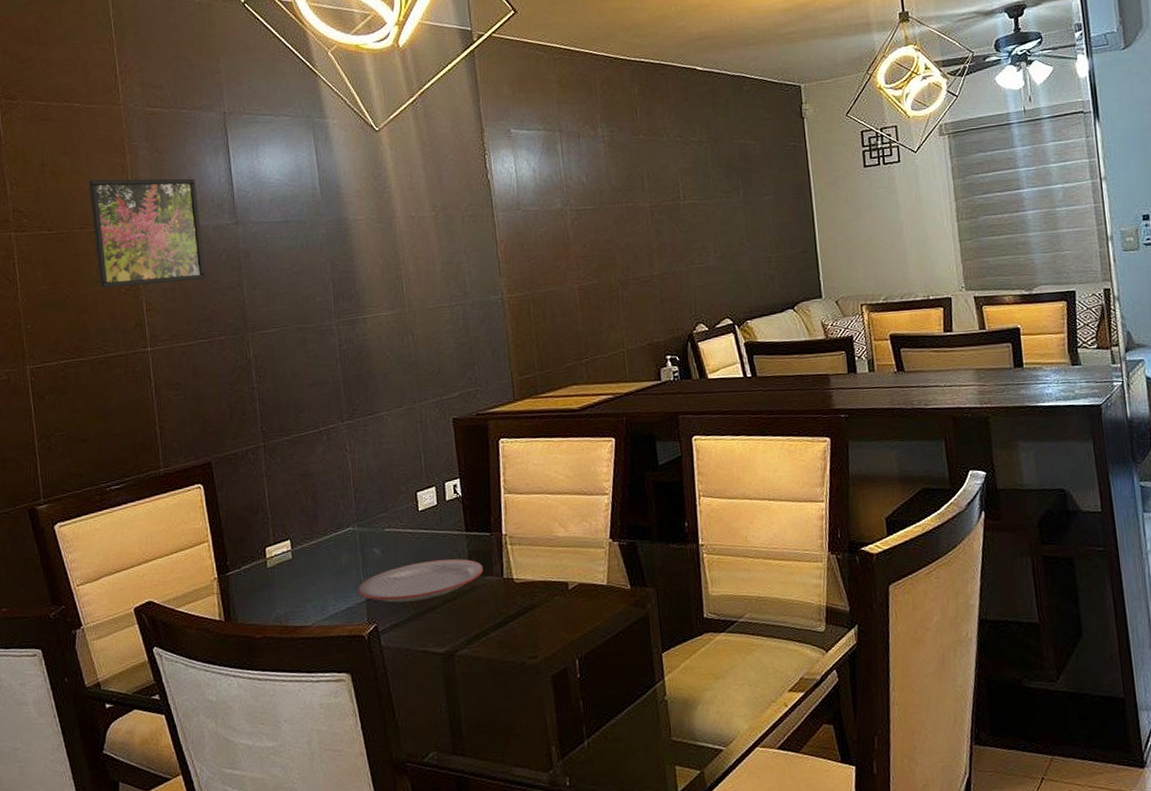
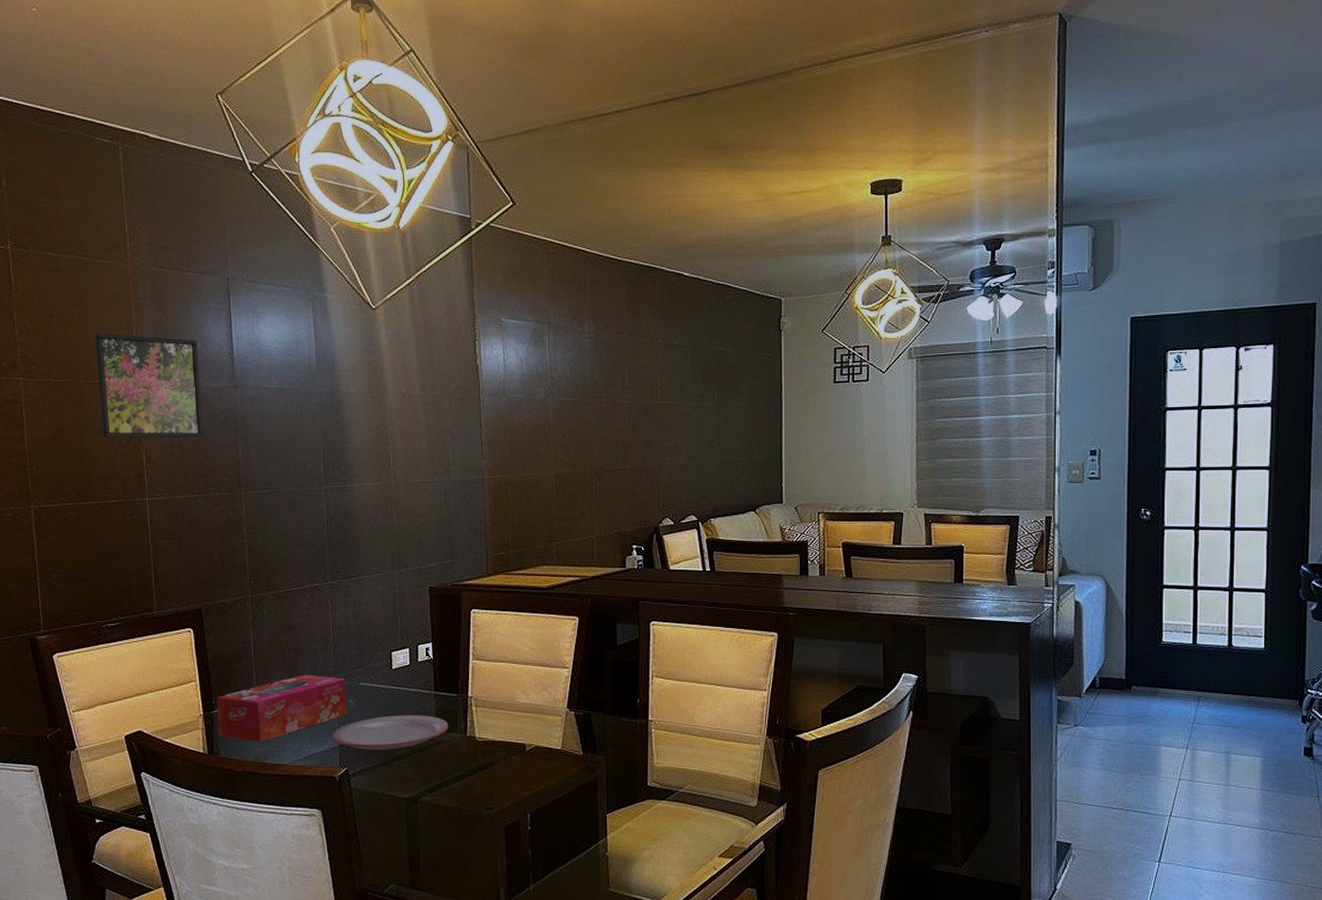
tissue box: none [231,524,373,604] -> present [216,674,347,742]

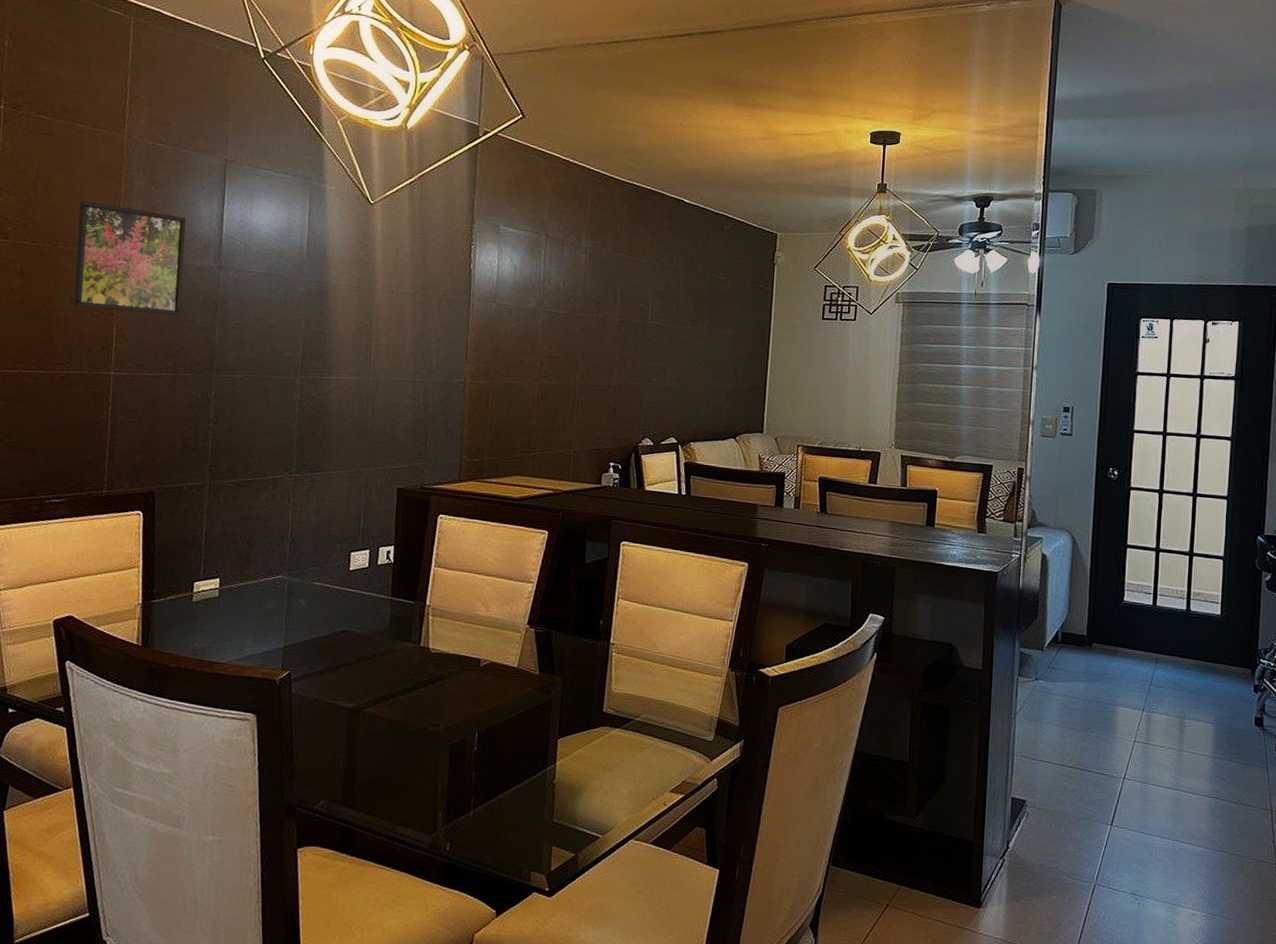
tissue box: present [216,674,347,742] -> none [156,568,299,638]
plate: present [332,714,449,750] -> none [277,619,403,655]

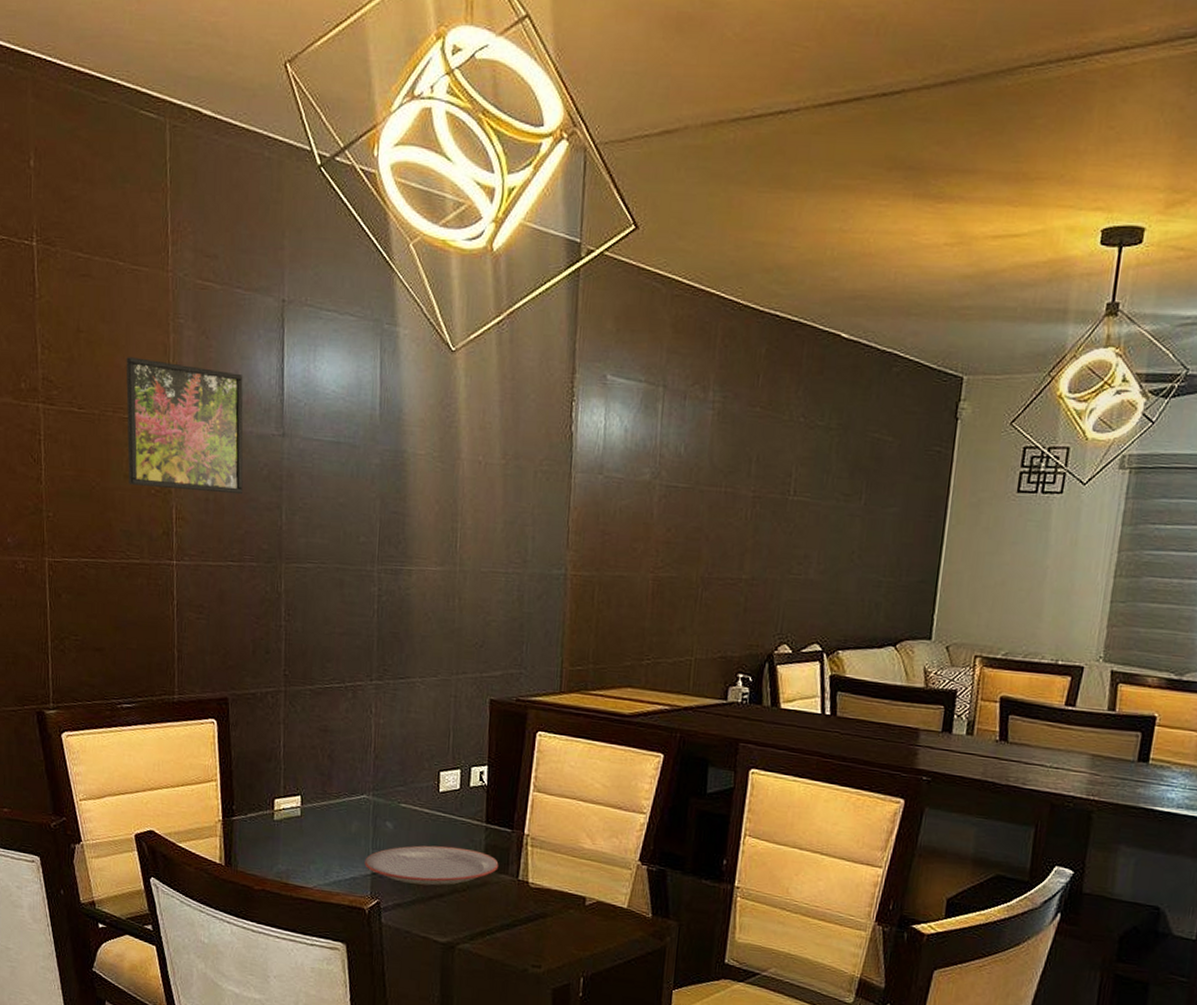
plate: none [277,619,403,655] -> present [364,845,499,885]

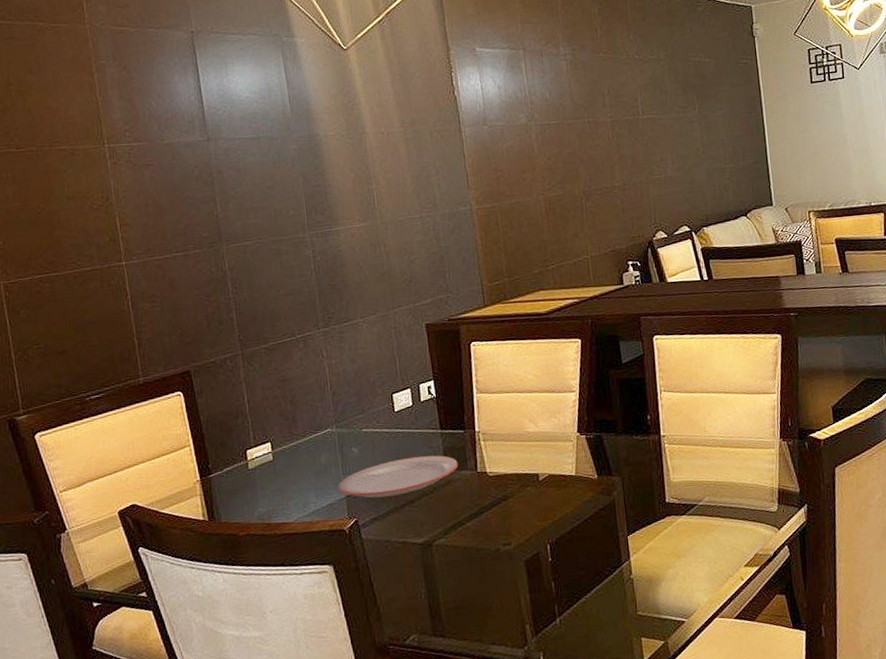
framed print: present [126,357,244,495] -> none [56,96,178,205]

